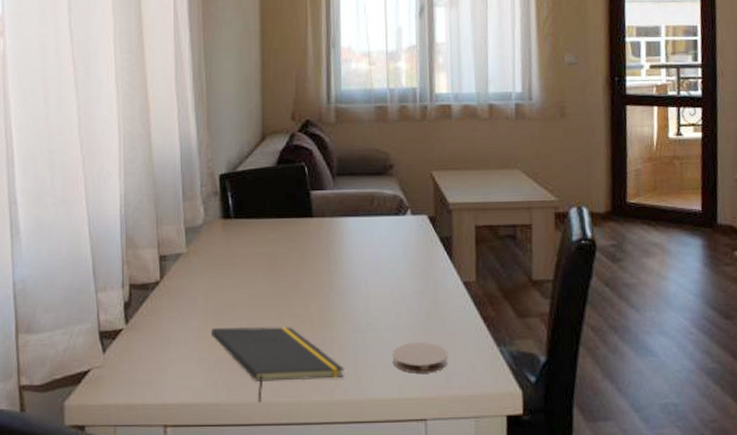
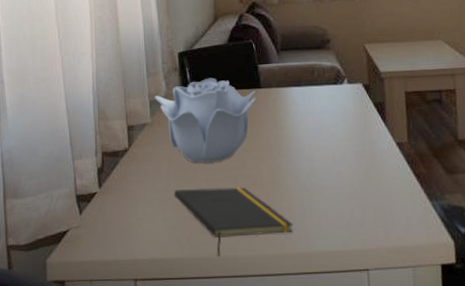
decorative bowl: none [191,204,307,299] -> present [155,78,256,163]
coaster: present [392,342,449,373] -> none [335,198,386,227]

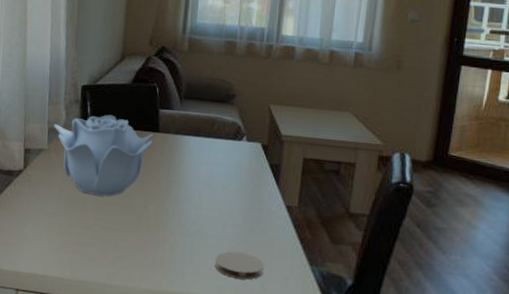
notepad: present [174,187,293,257] -> none [61,215,172,283]
coaster: none [335,198,386,227] -> present [214,251,265,280]

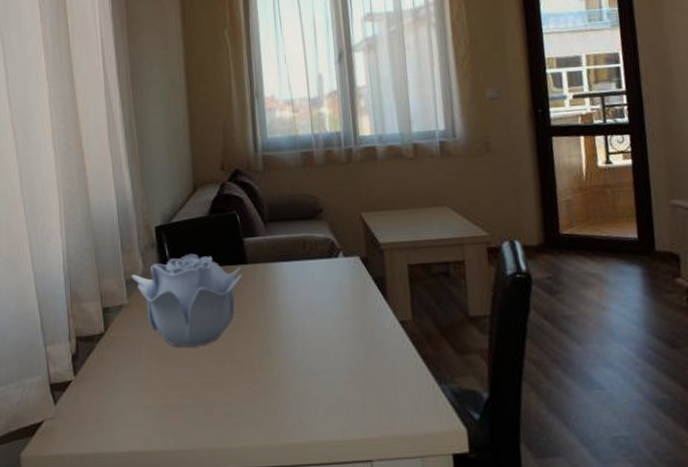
coaster: present [214,251,265,280] -> none [333,383,390,415]

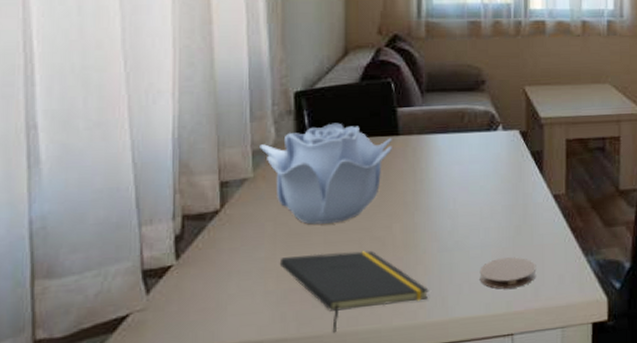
notepad: none [155,372,287,449] -> present [279,250,429,334]
coaster: none [333,383,390,415] -> present [479,257,537,289]

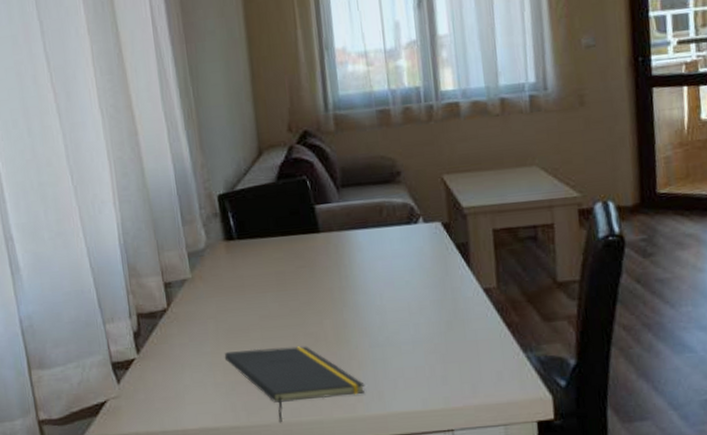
decorative bowl: present [260,123,392,225] -> none [193,223,315,321]
coaster: present [479,257,537,289] -> none [413,352,473,385]

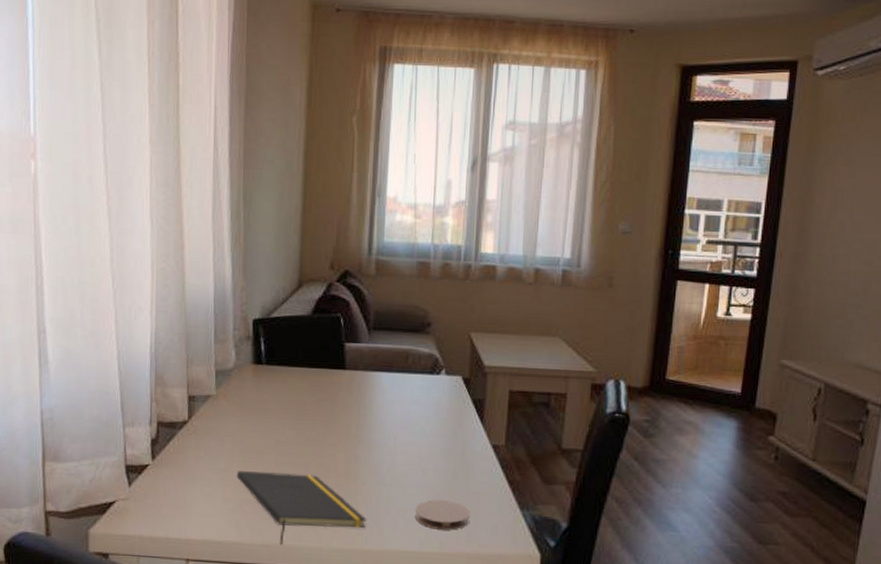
coaster: none [413,352,473,385] -> present [415,499,471,530]

